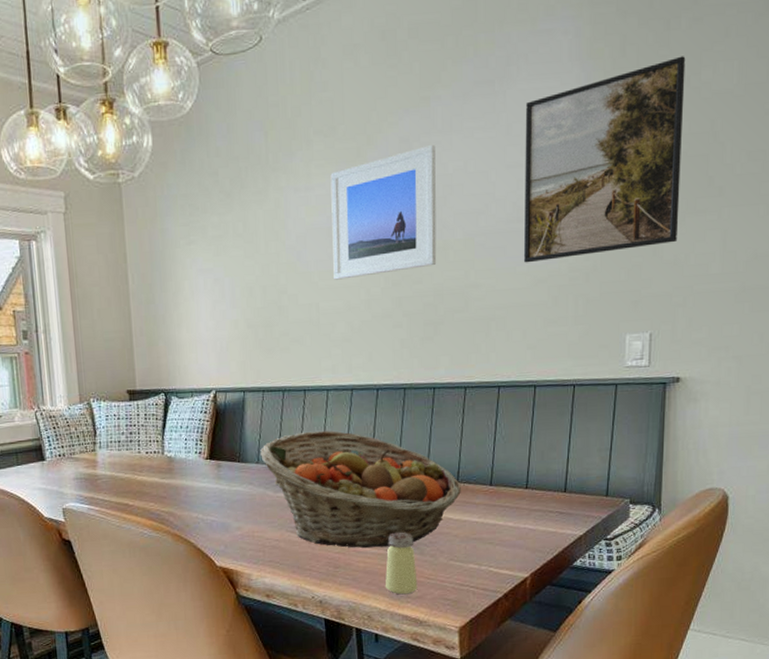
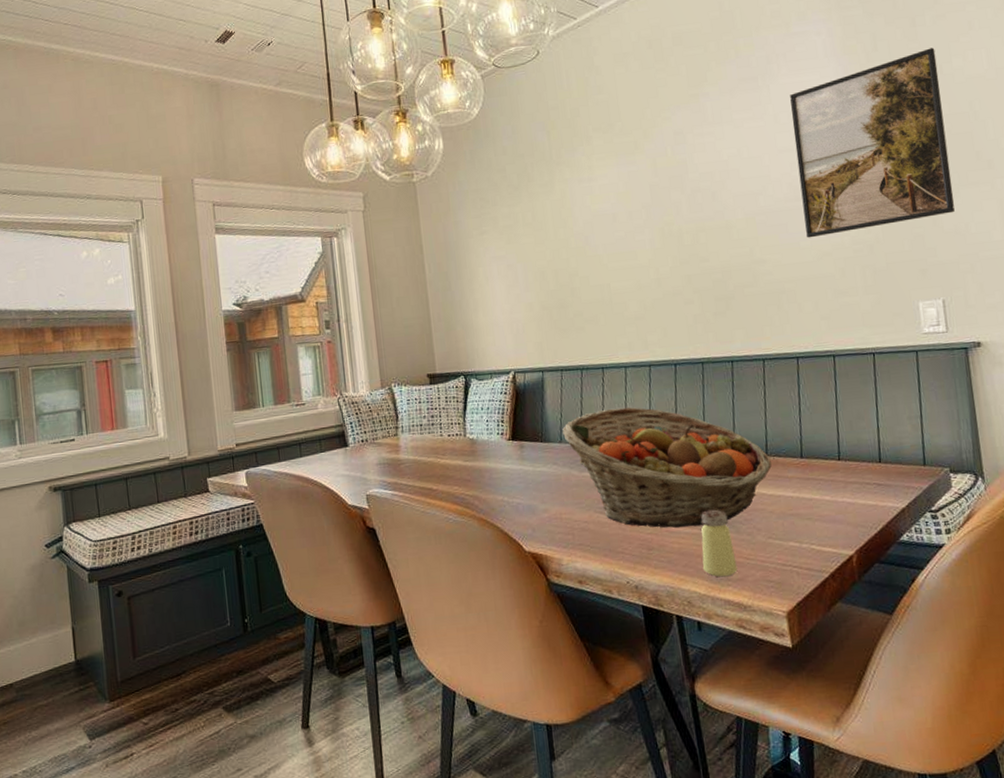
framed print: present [330,144,437,280] -> none [611,134,721,262]

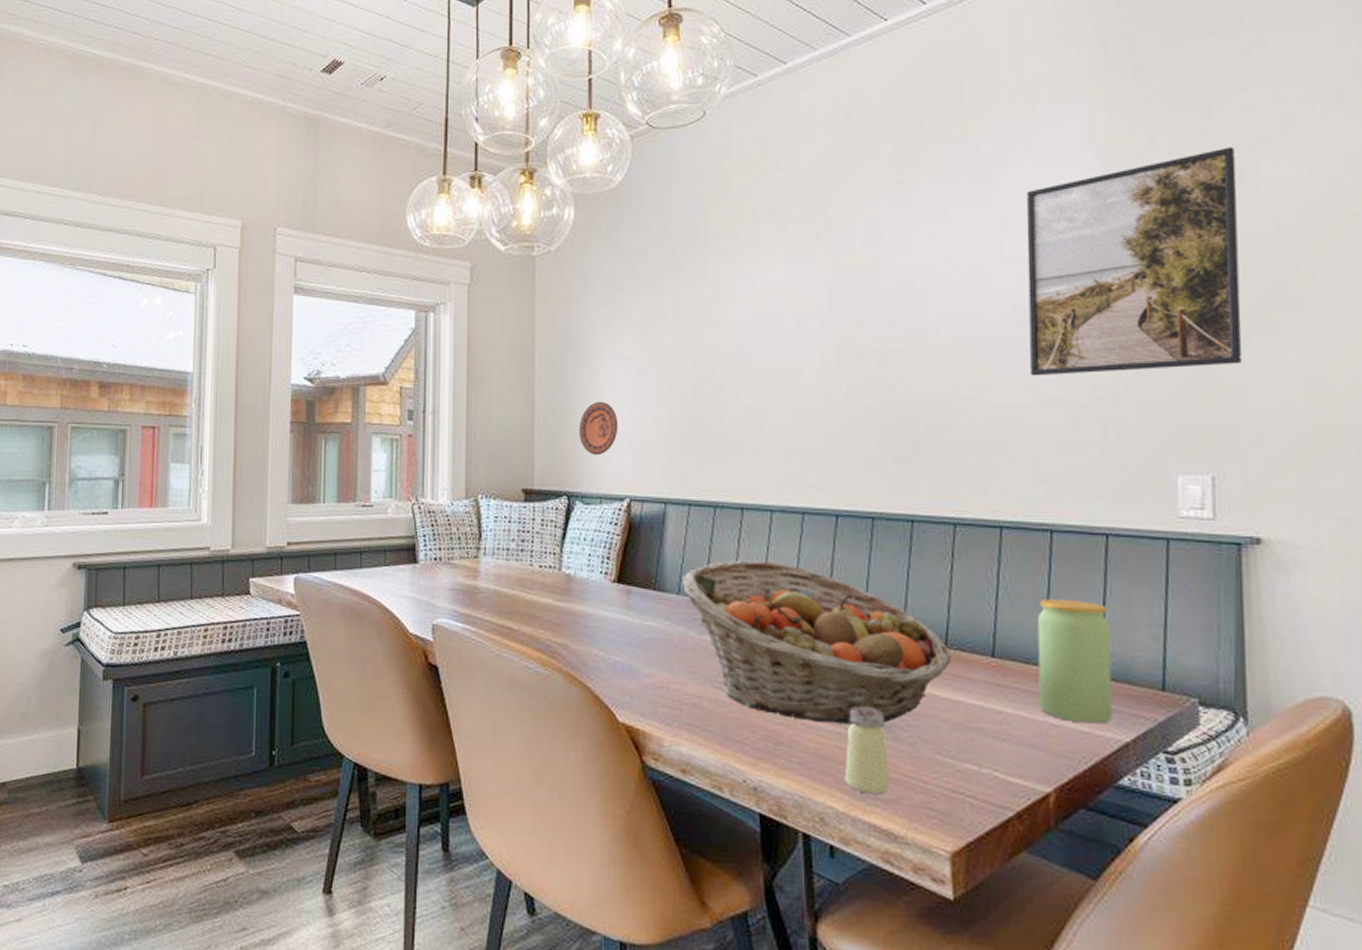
decorative plate: none [466,295,499,340] -> present [578,401,619,456]
jar: none [830,406,891,499] -> present [1037,598,1113,724]

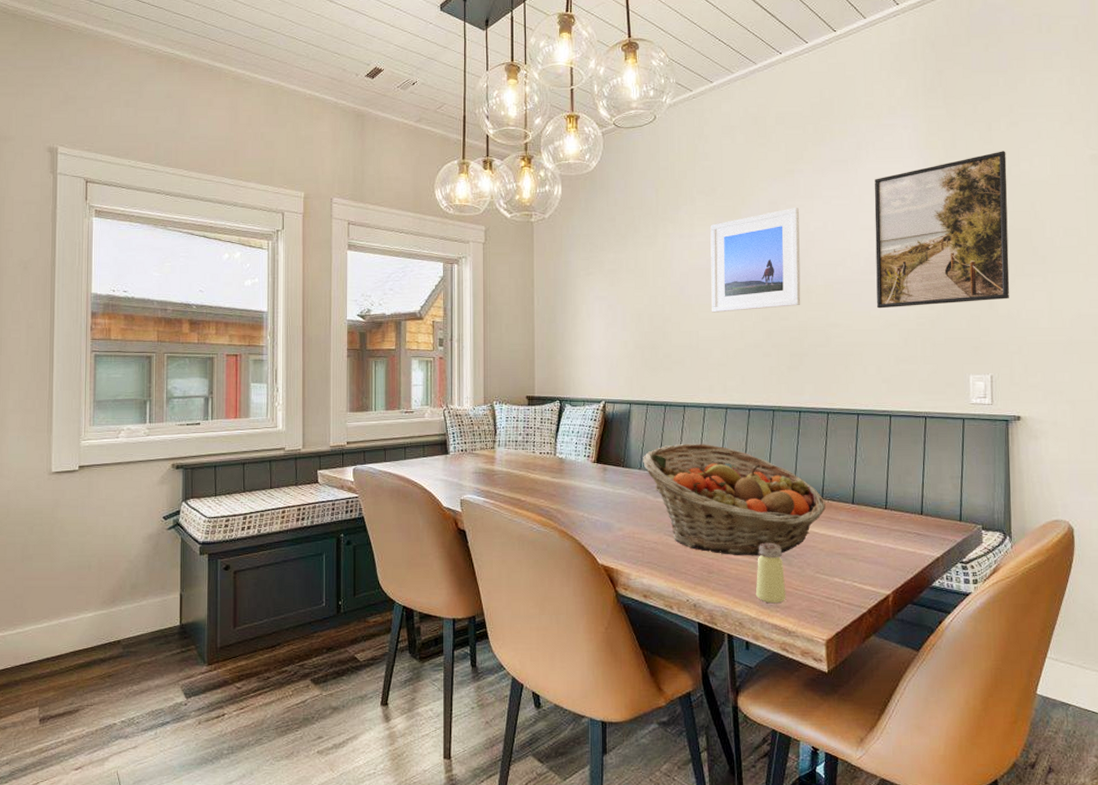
decorative plate: present [578,401,619,456] -> none [567,330,596,370]
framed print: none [782,232,915,380] -> present [710,207,801,313]
jar: present [1037,598,1113,724] -> none [881,462,929,546]

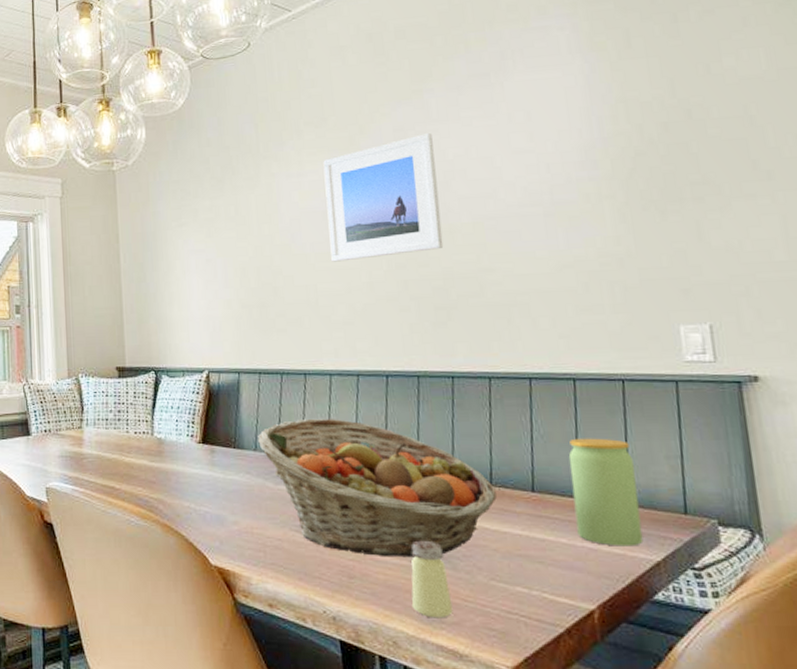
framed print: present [874,151,1010,309] -> none [527,45,725,248]
jar: none [881,462,929,546] -> present [568,438,644,547]

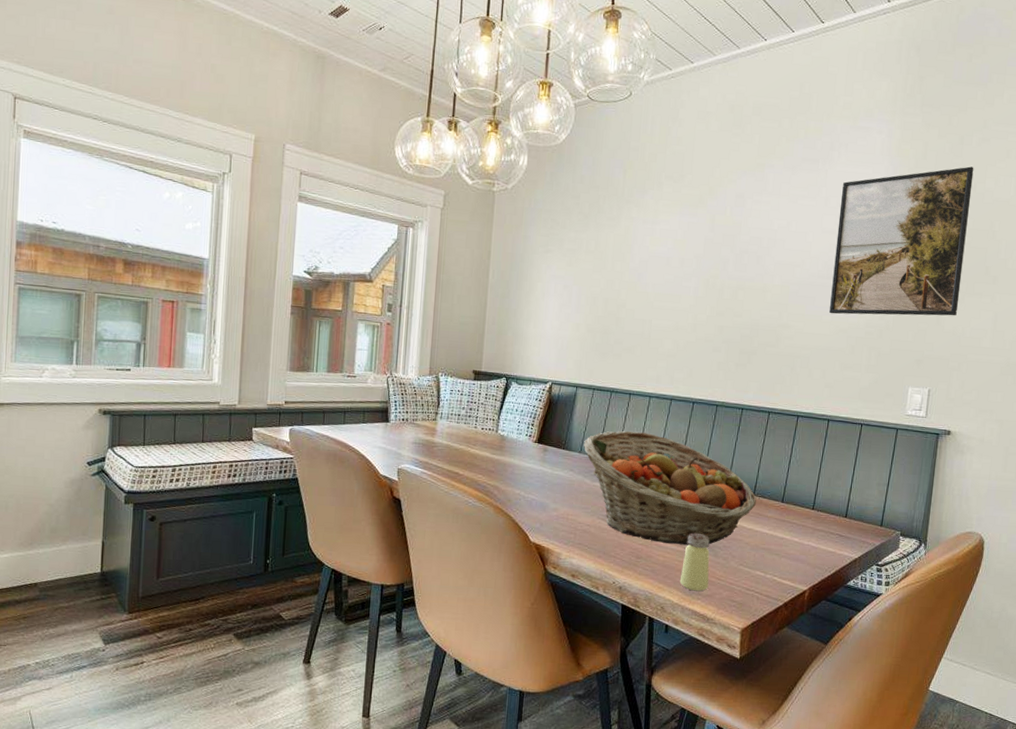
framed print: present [323,132,444,262] -> none [667,202,765,304]
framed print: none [527,45,725,248] -> present [828,166,974,316]
jar: present [568,438,644,547] -> none [806,465,856,547]

